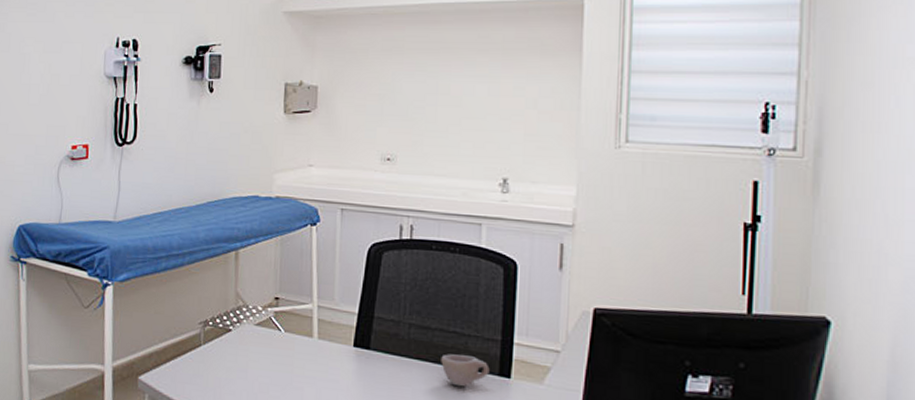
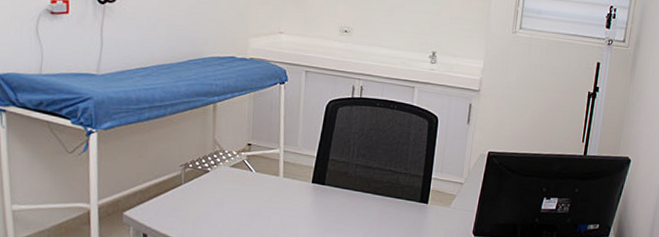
cup: present [441,354,490,387] -> none [378,187,414,212]

